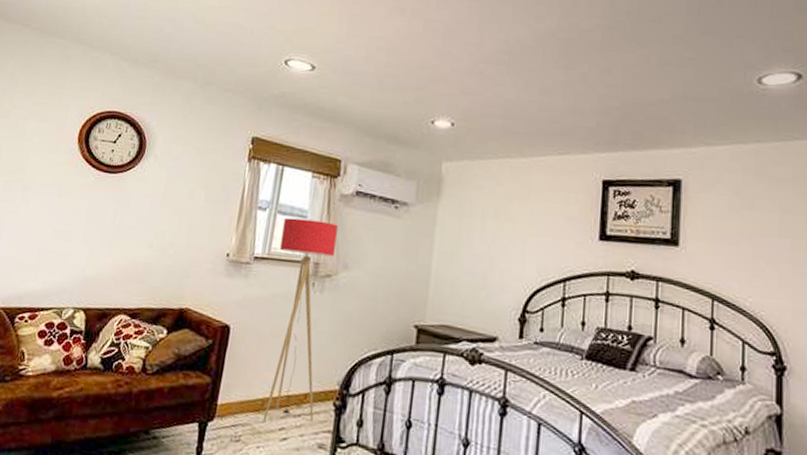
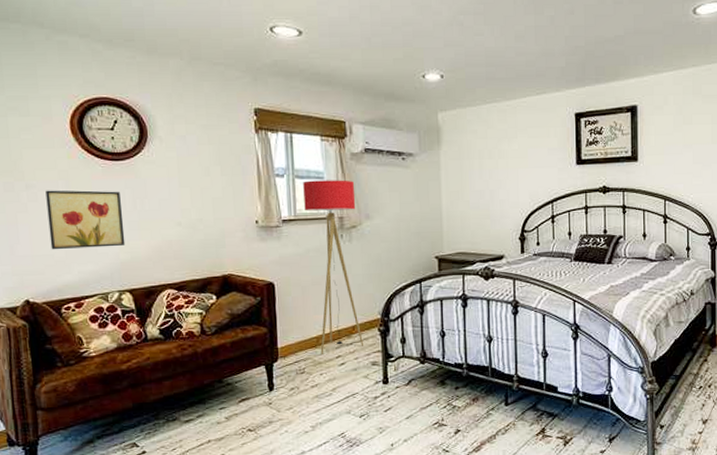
wall art: none [25,193,104,260] -> present [45,190,126,250]

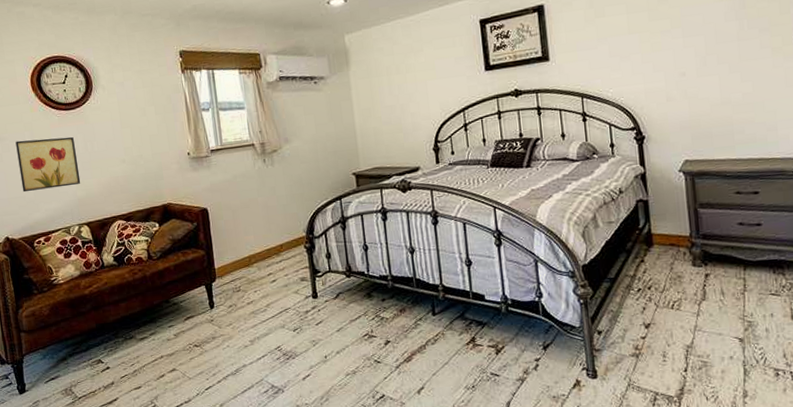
floor lamp: present [303,180,363,354] -> none [226,108,292,273]

